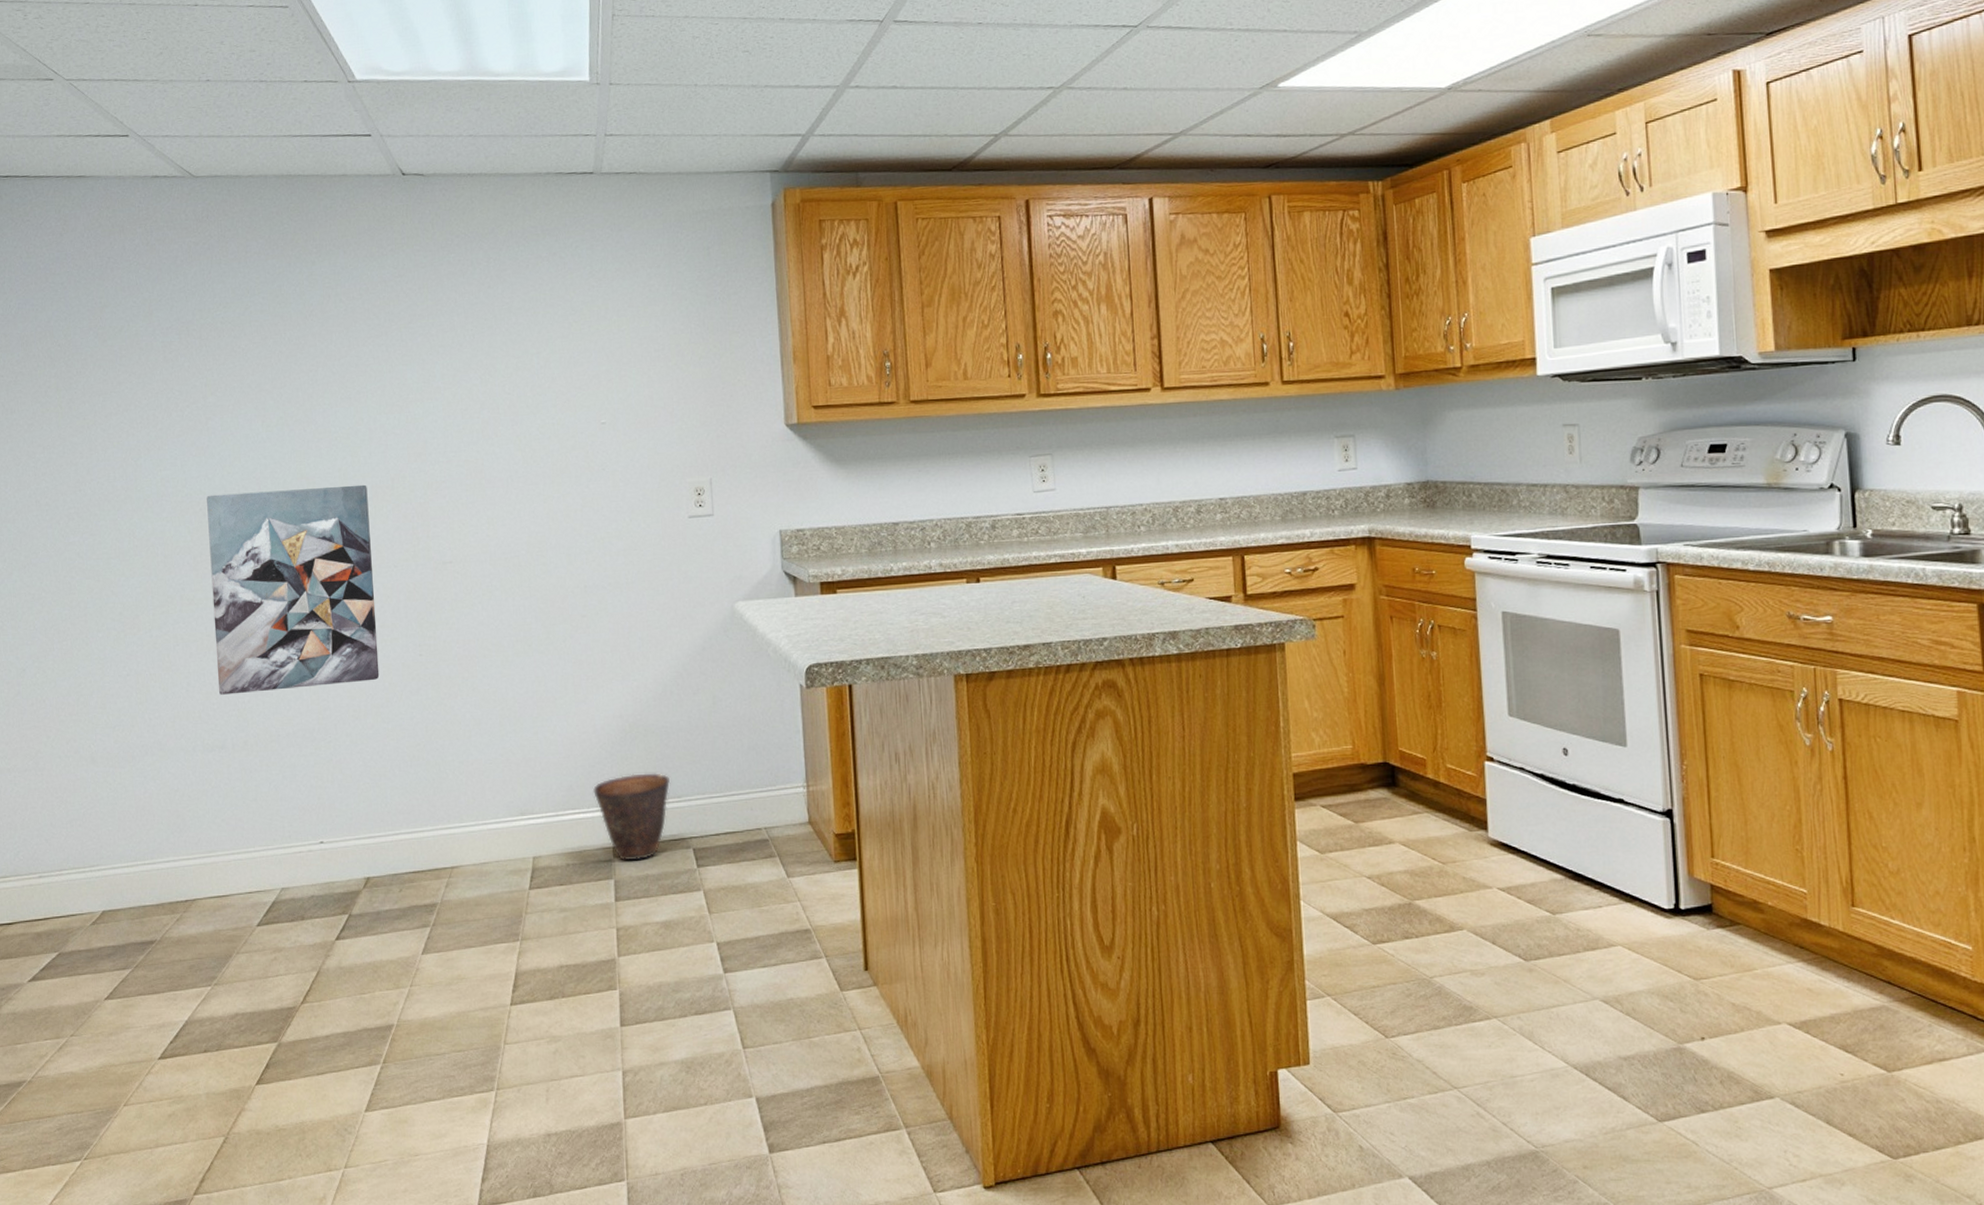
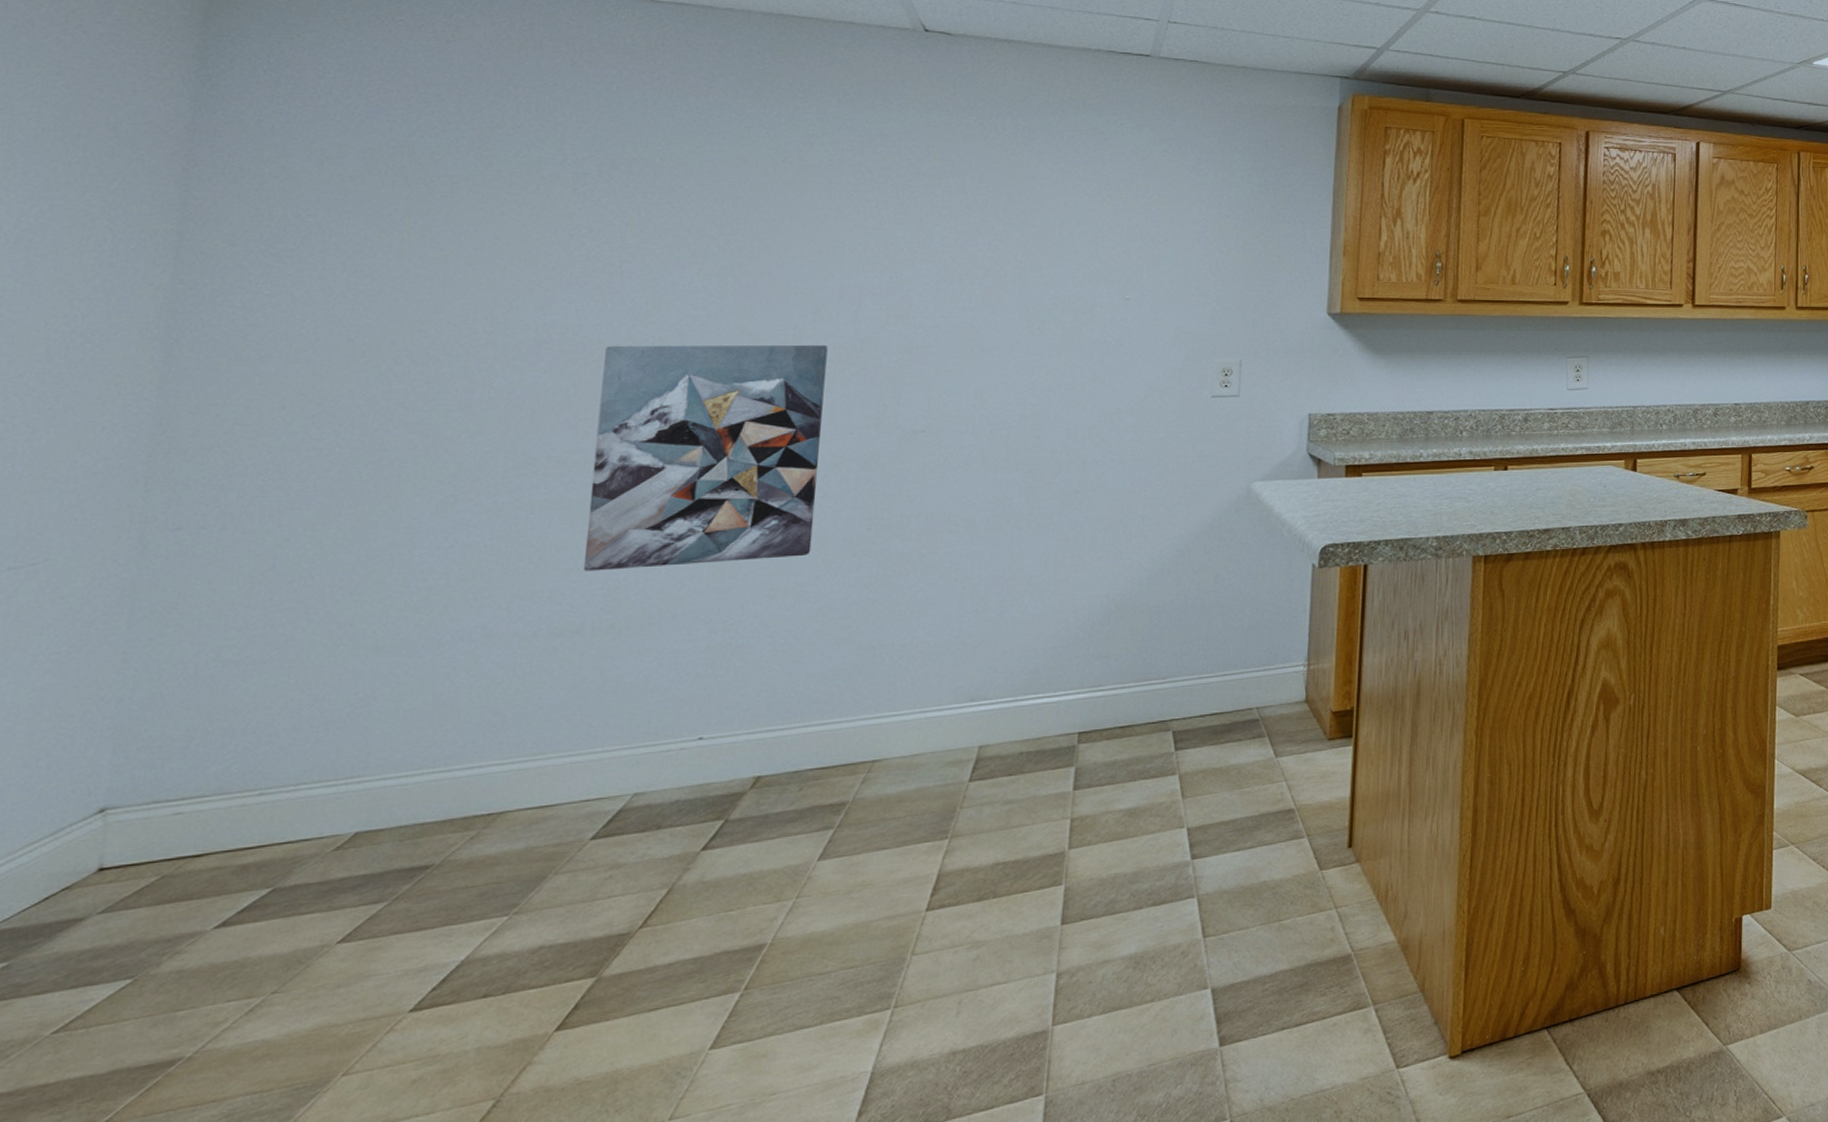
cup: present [592,773,671,861] -> none [1062,653,1156,747]

